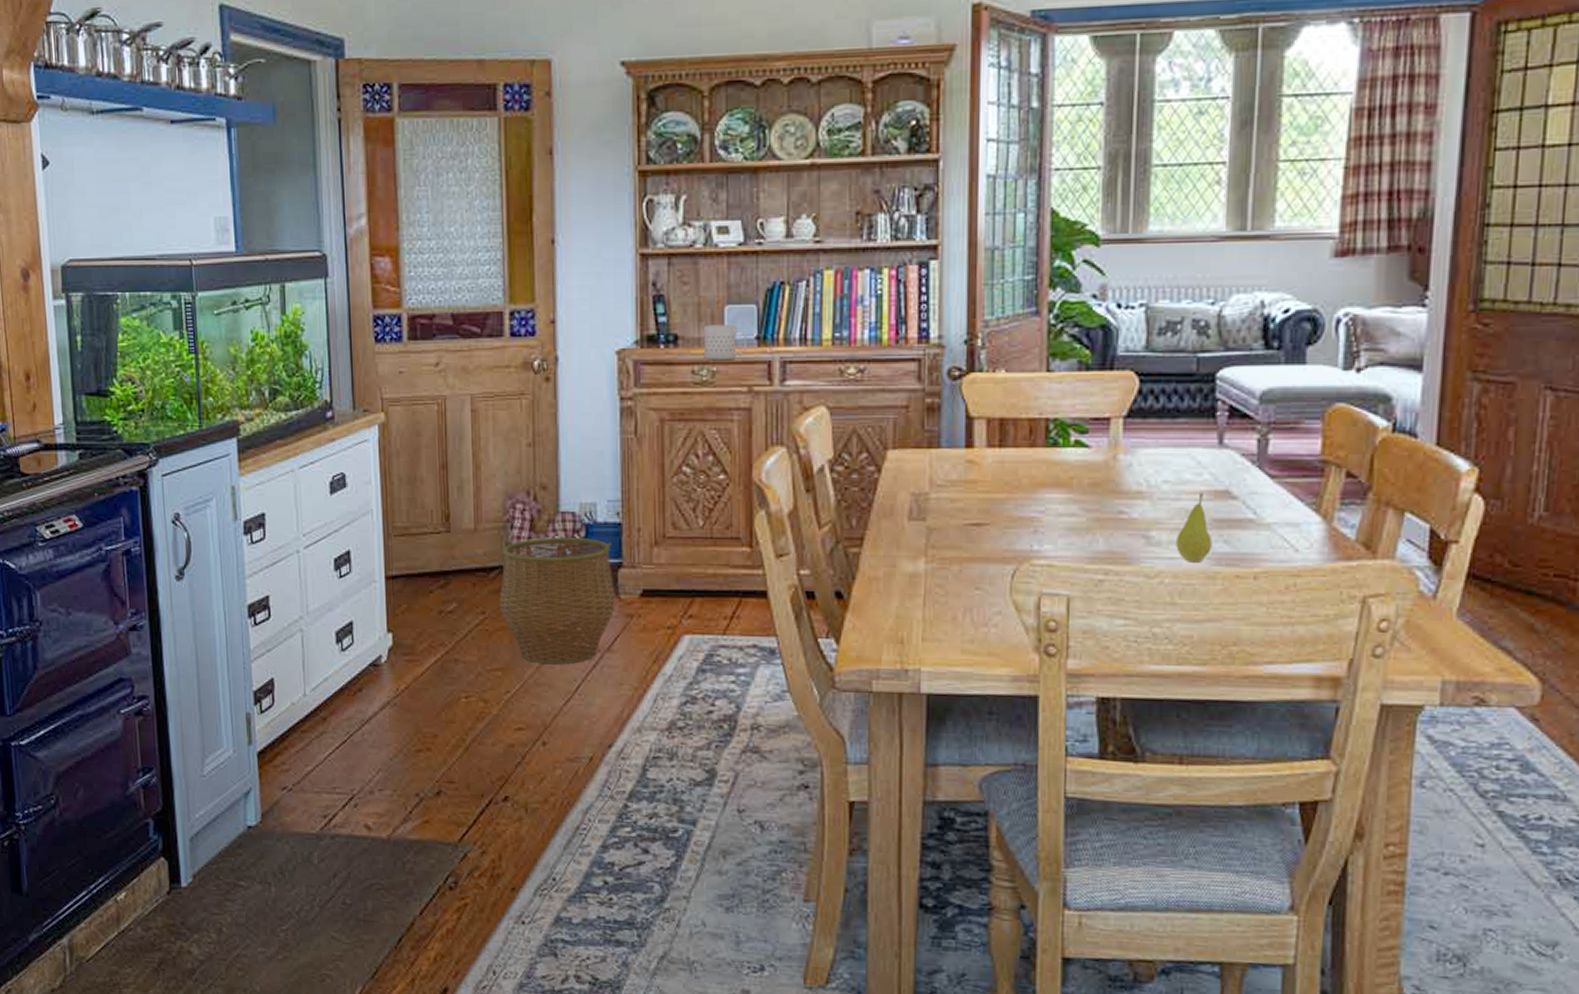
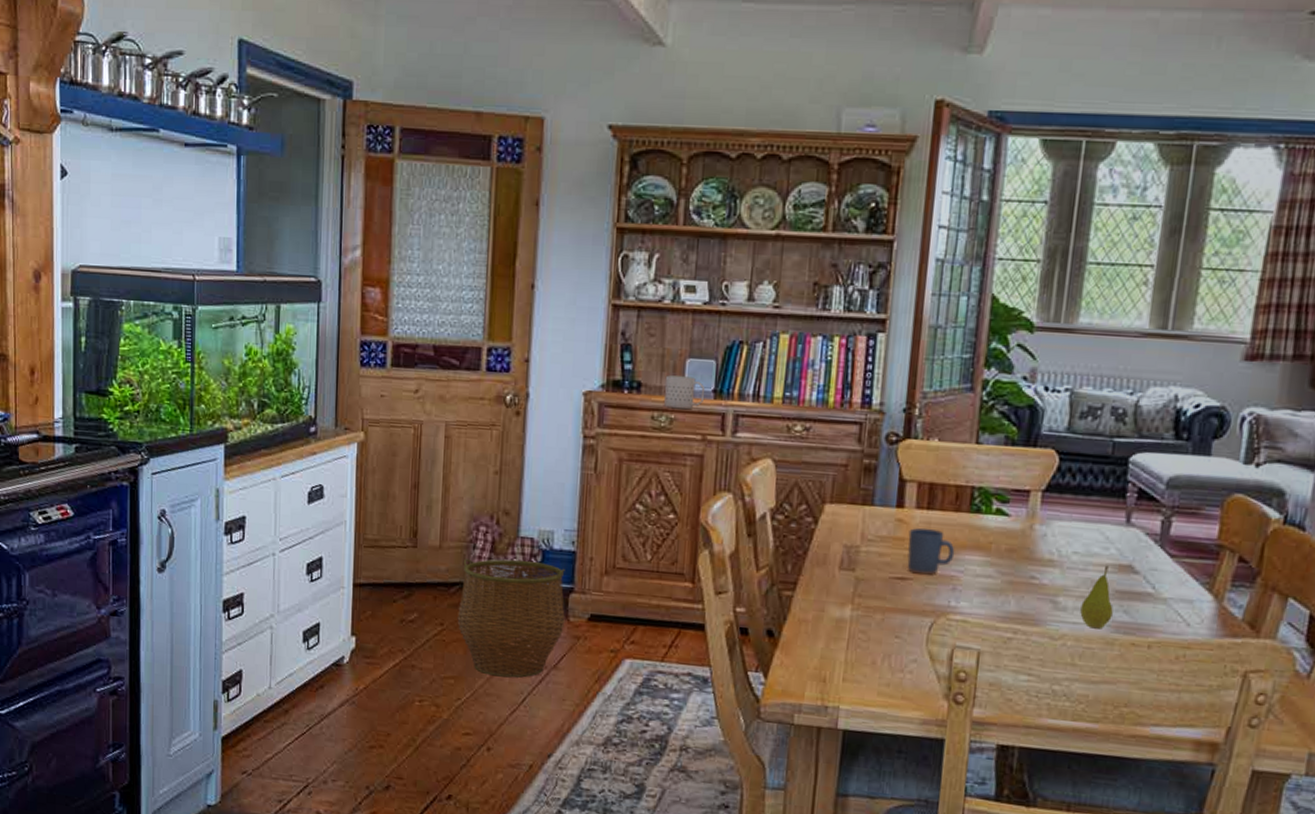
mug: none [981,469,1033,518] -> present [907,528,955,575]

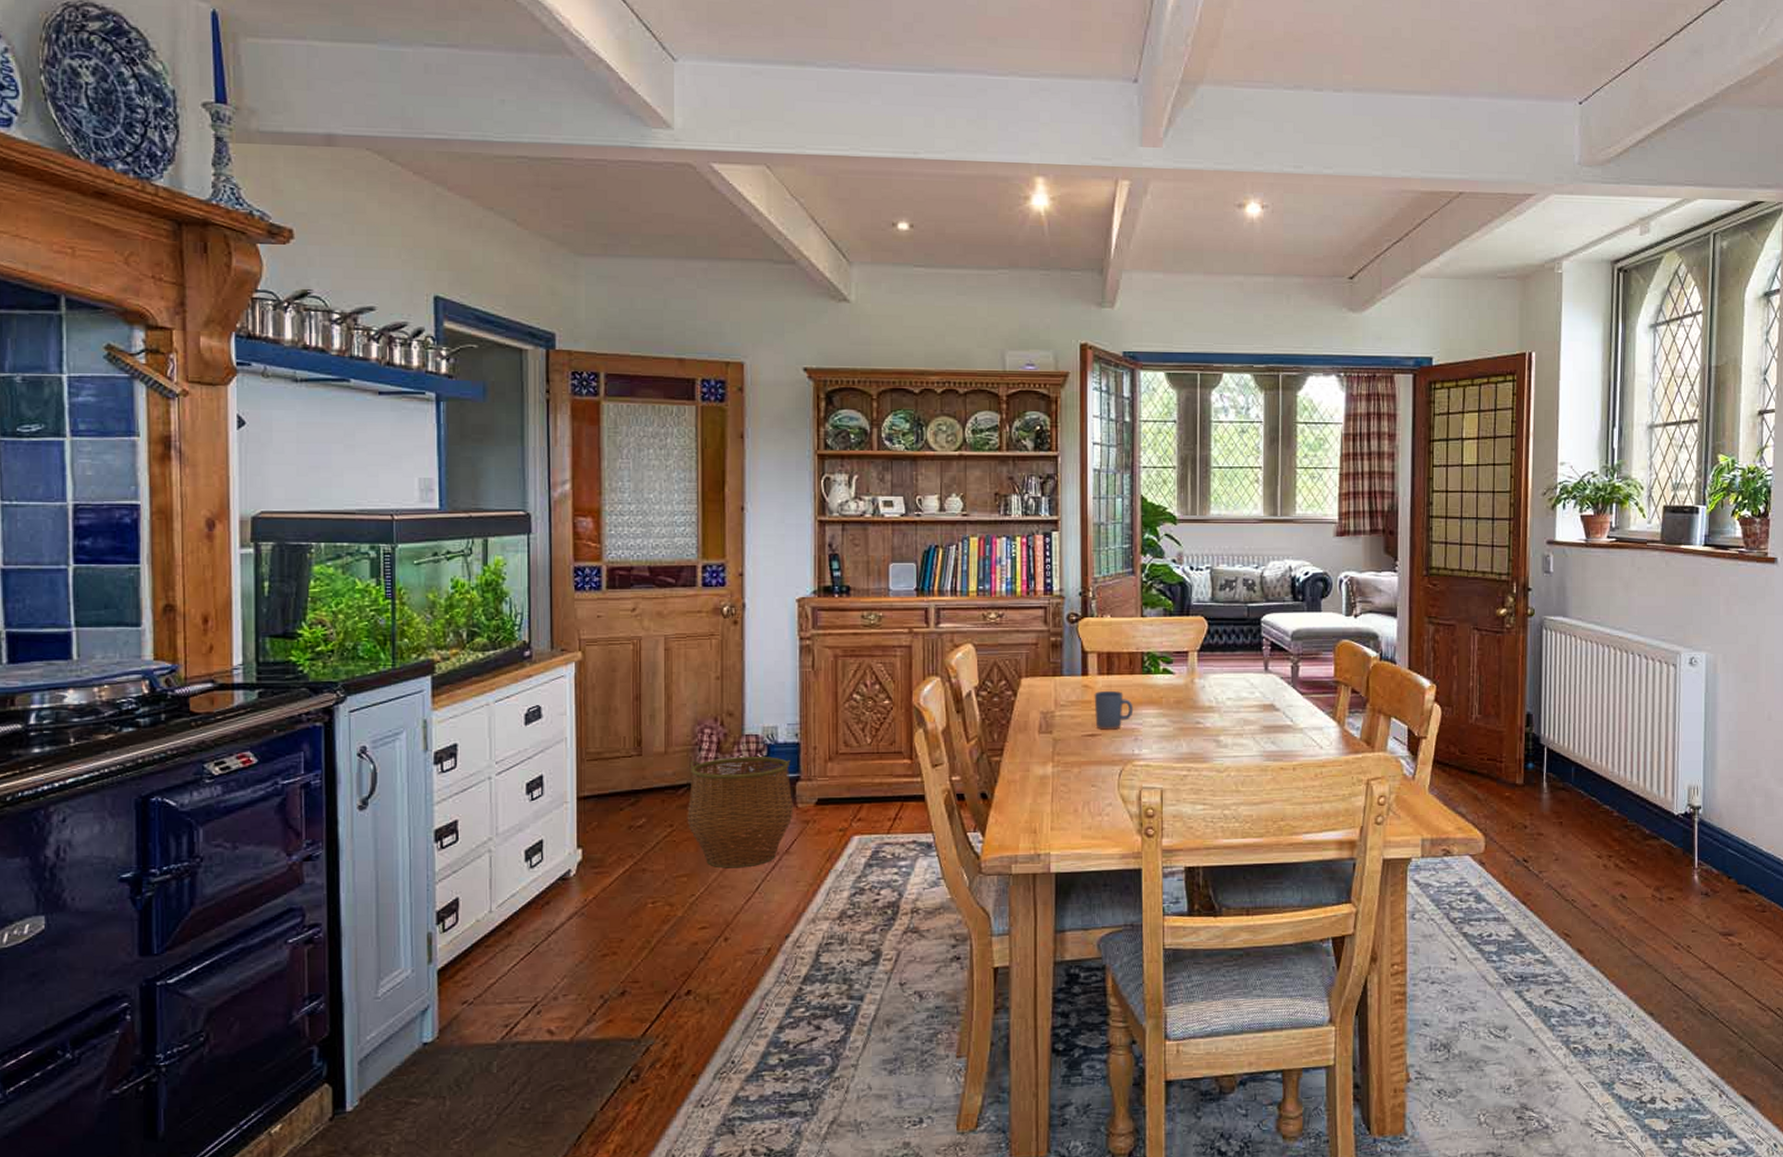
mug: present [663,375,706,410] -> none [871,579,909,608]
fruit: present [1080,565,1114,629] -> none [1238,706,1263,759]

